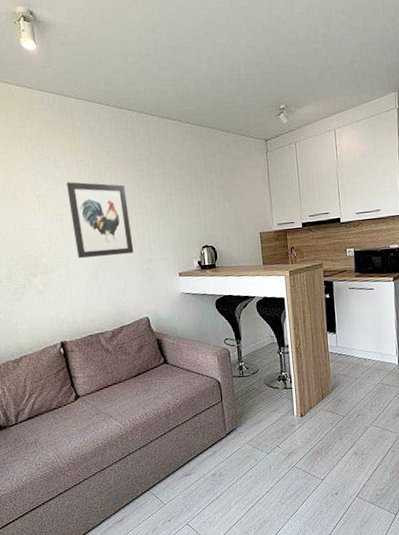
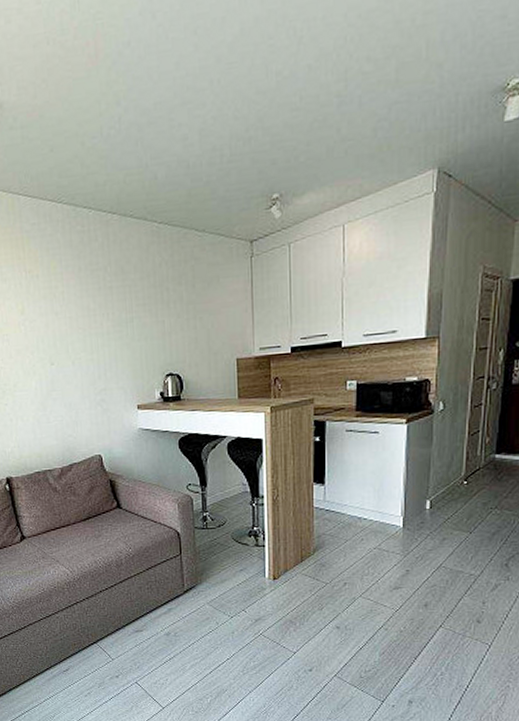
wall art: present [66,182,134,259] -> none [14,296,87,386]

